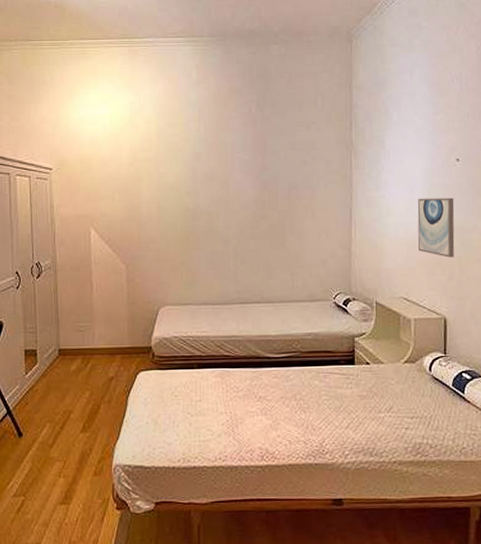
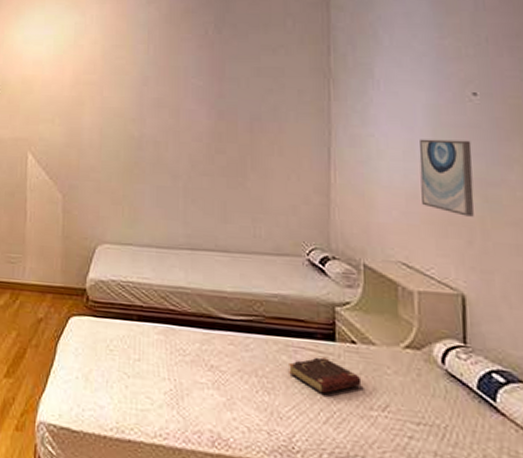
book: none [320,378,373,406] -> present [289,357,362,394]

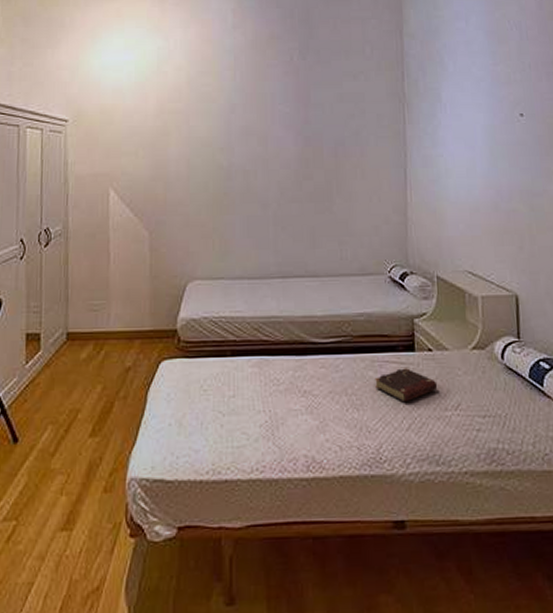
wall art: present [419,139,474,217] -> none [479,157,523,225]

